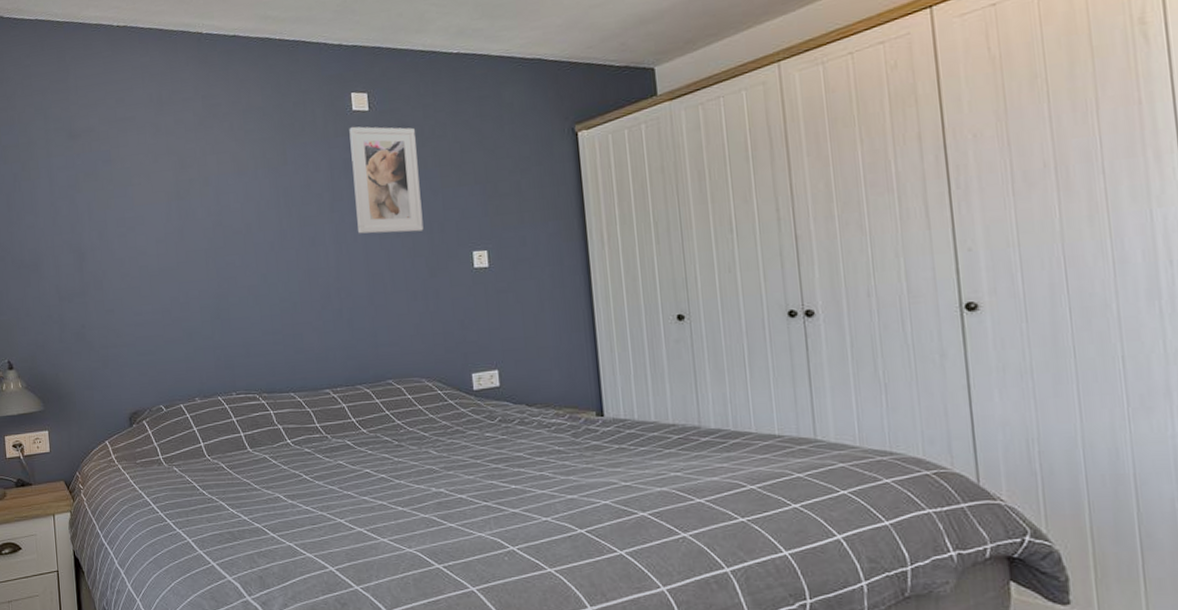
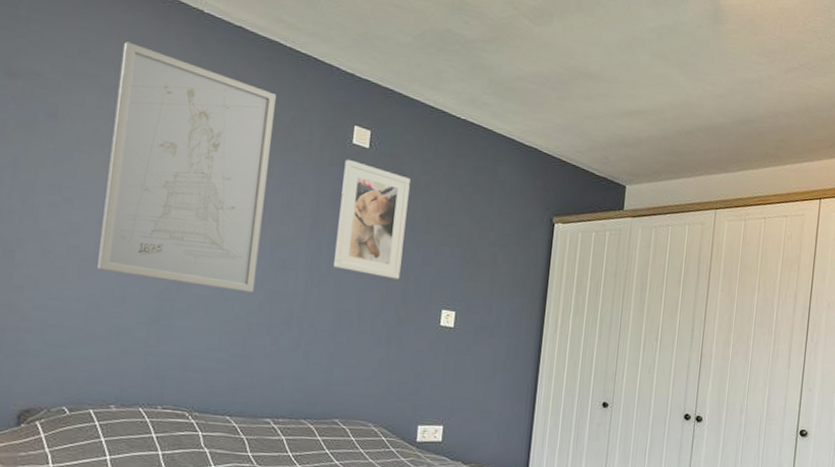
wall art: none [147,80,292,283] -> present [97,41,277,293]

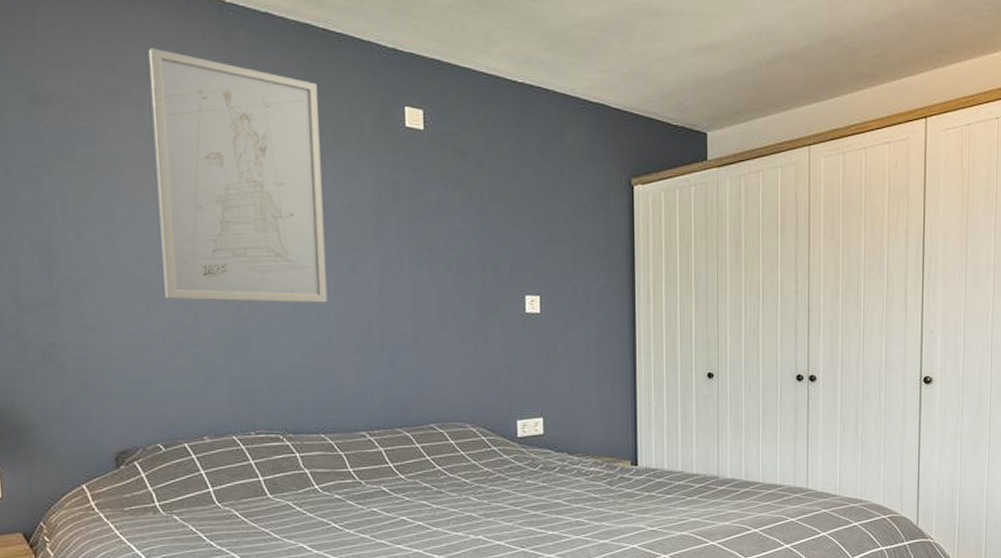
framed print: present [334,159,410,280] -> none [401,144,476,269]

